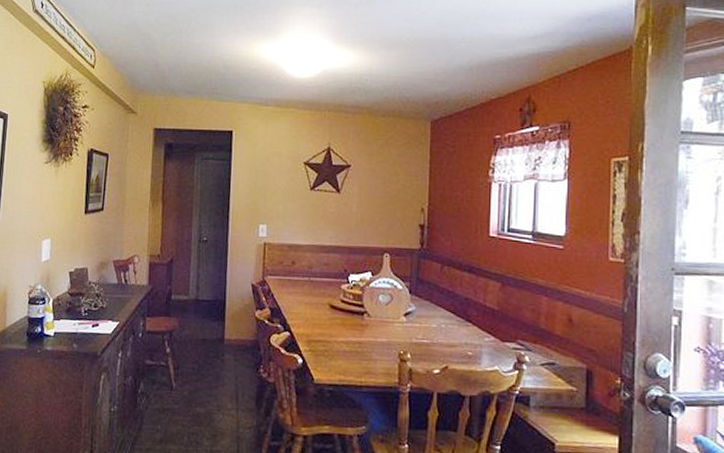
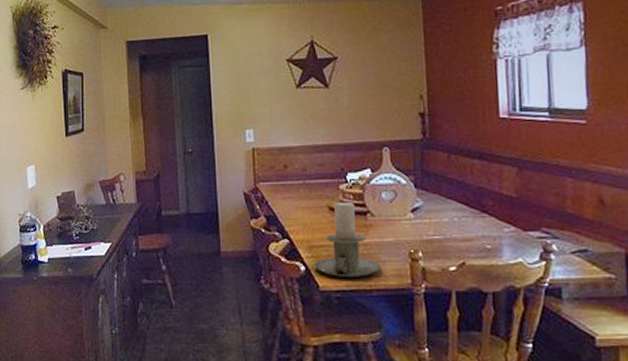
candle holder: none [311,300,373,374] -> present [314,201,382,277]

